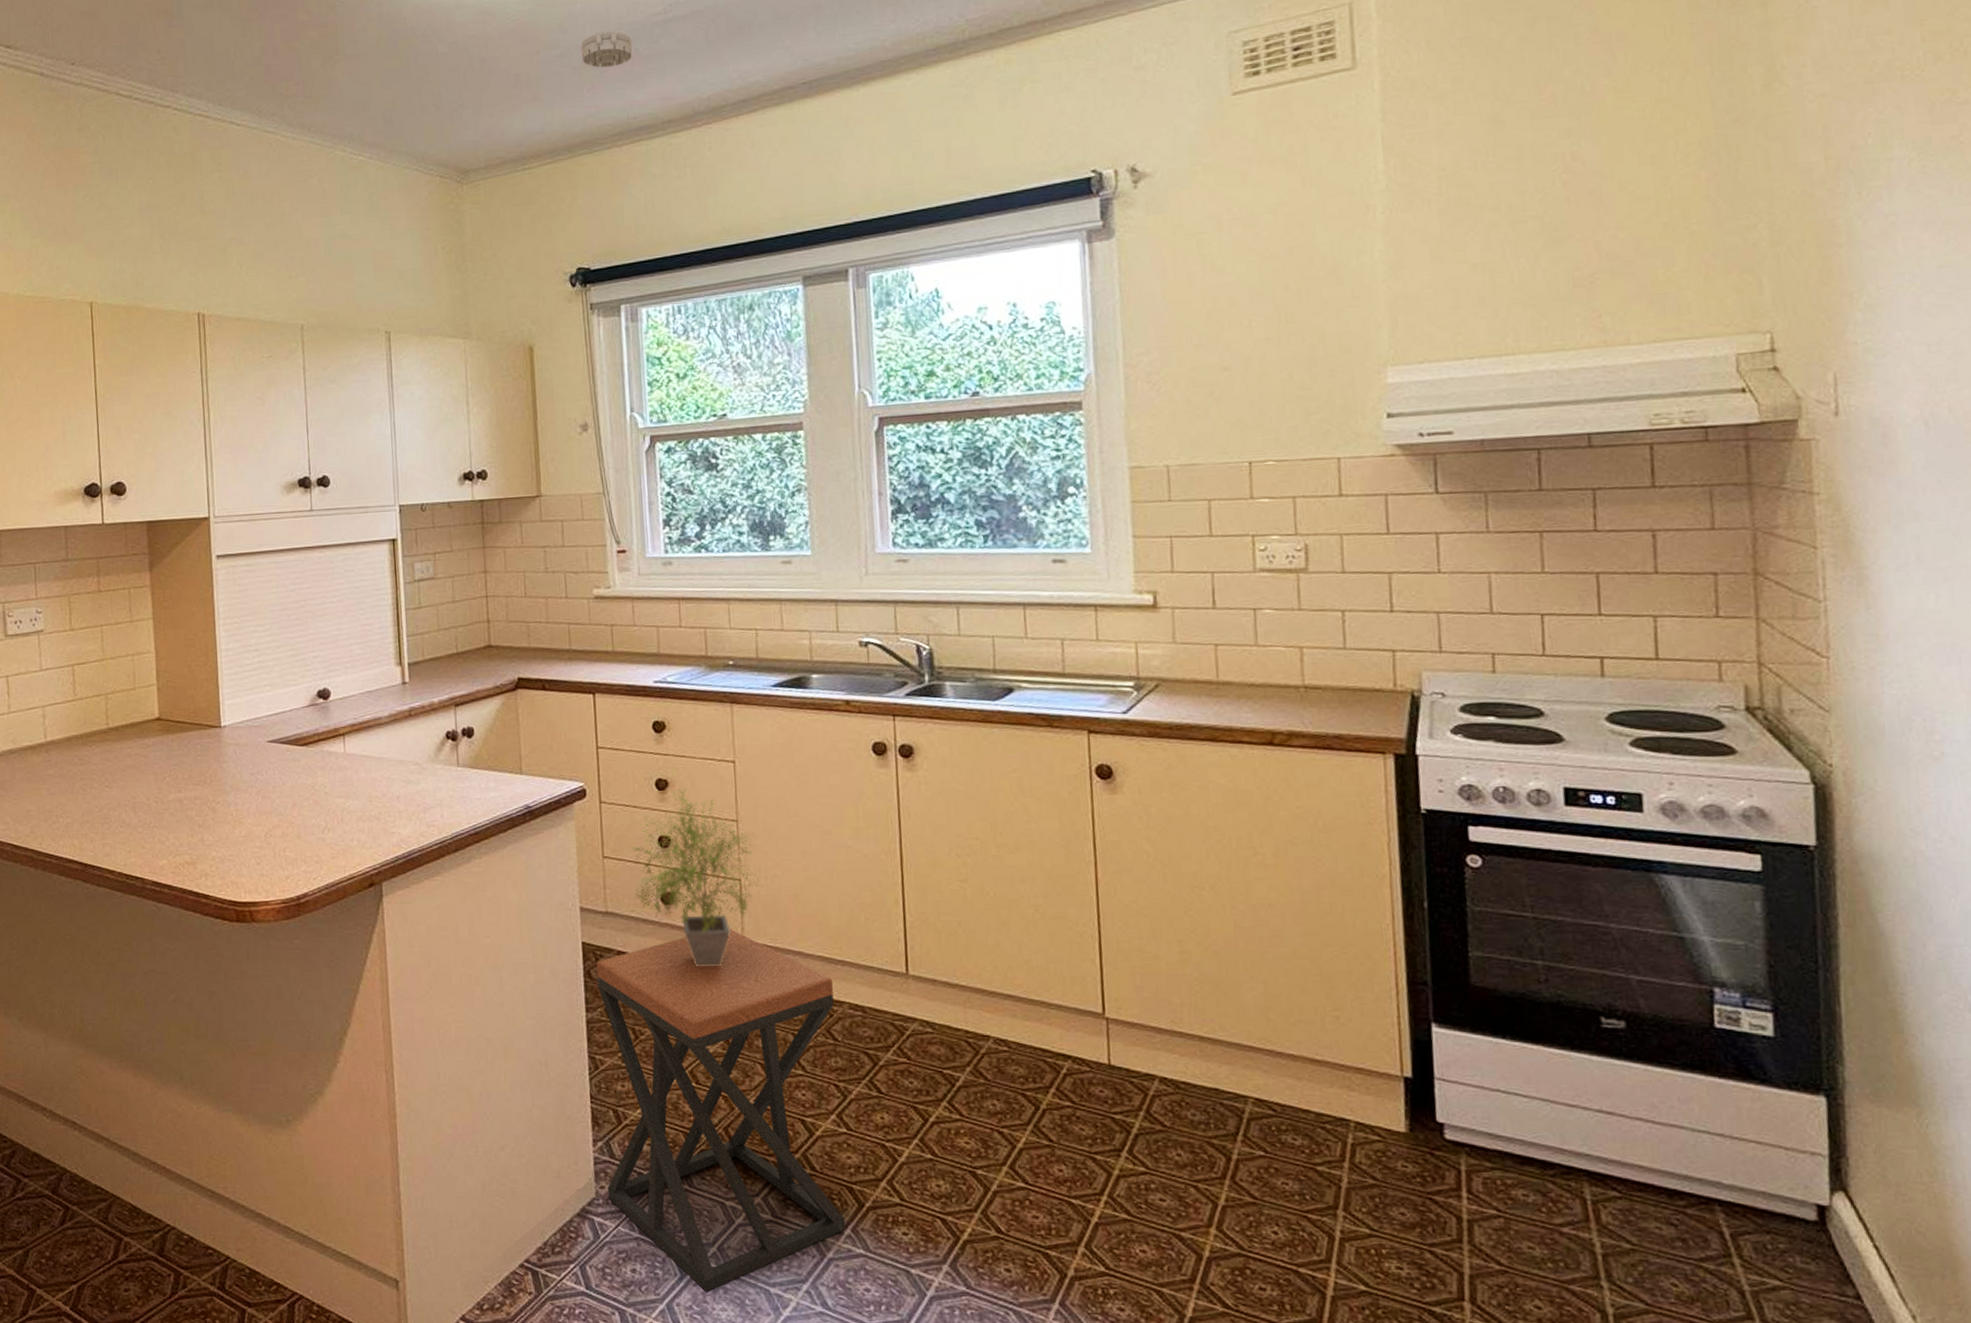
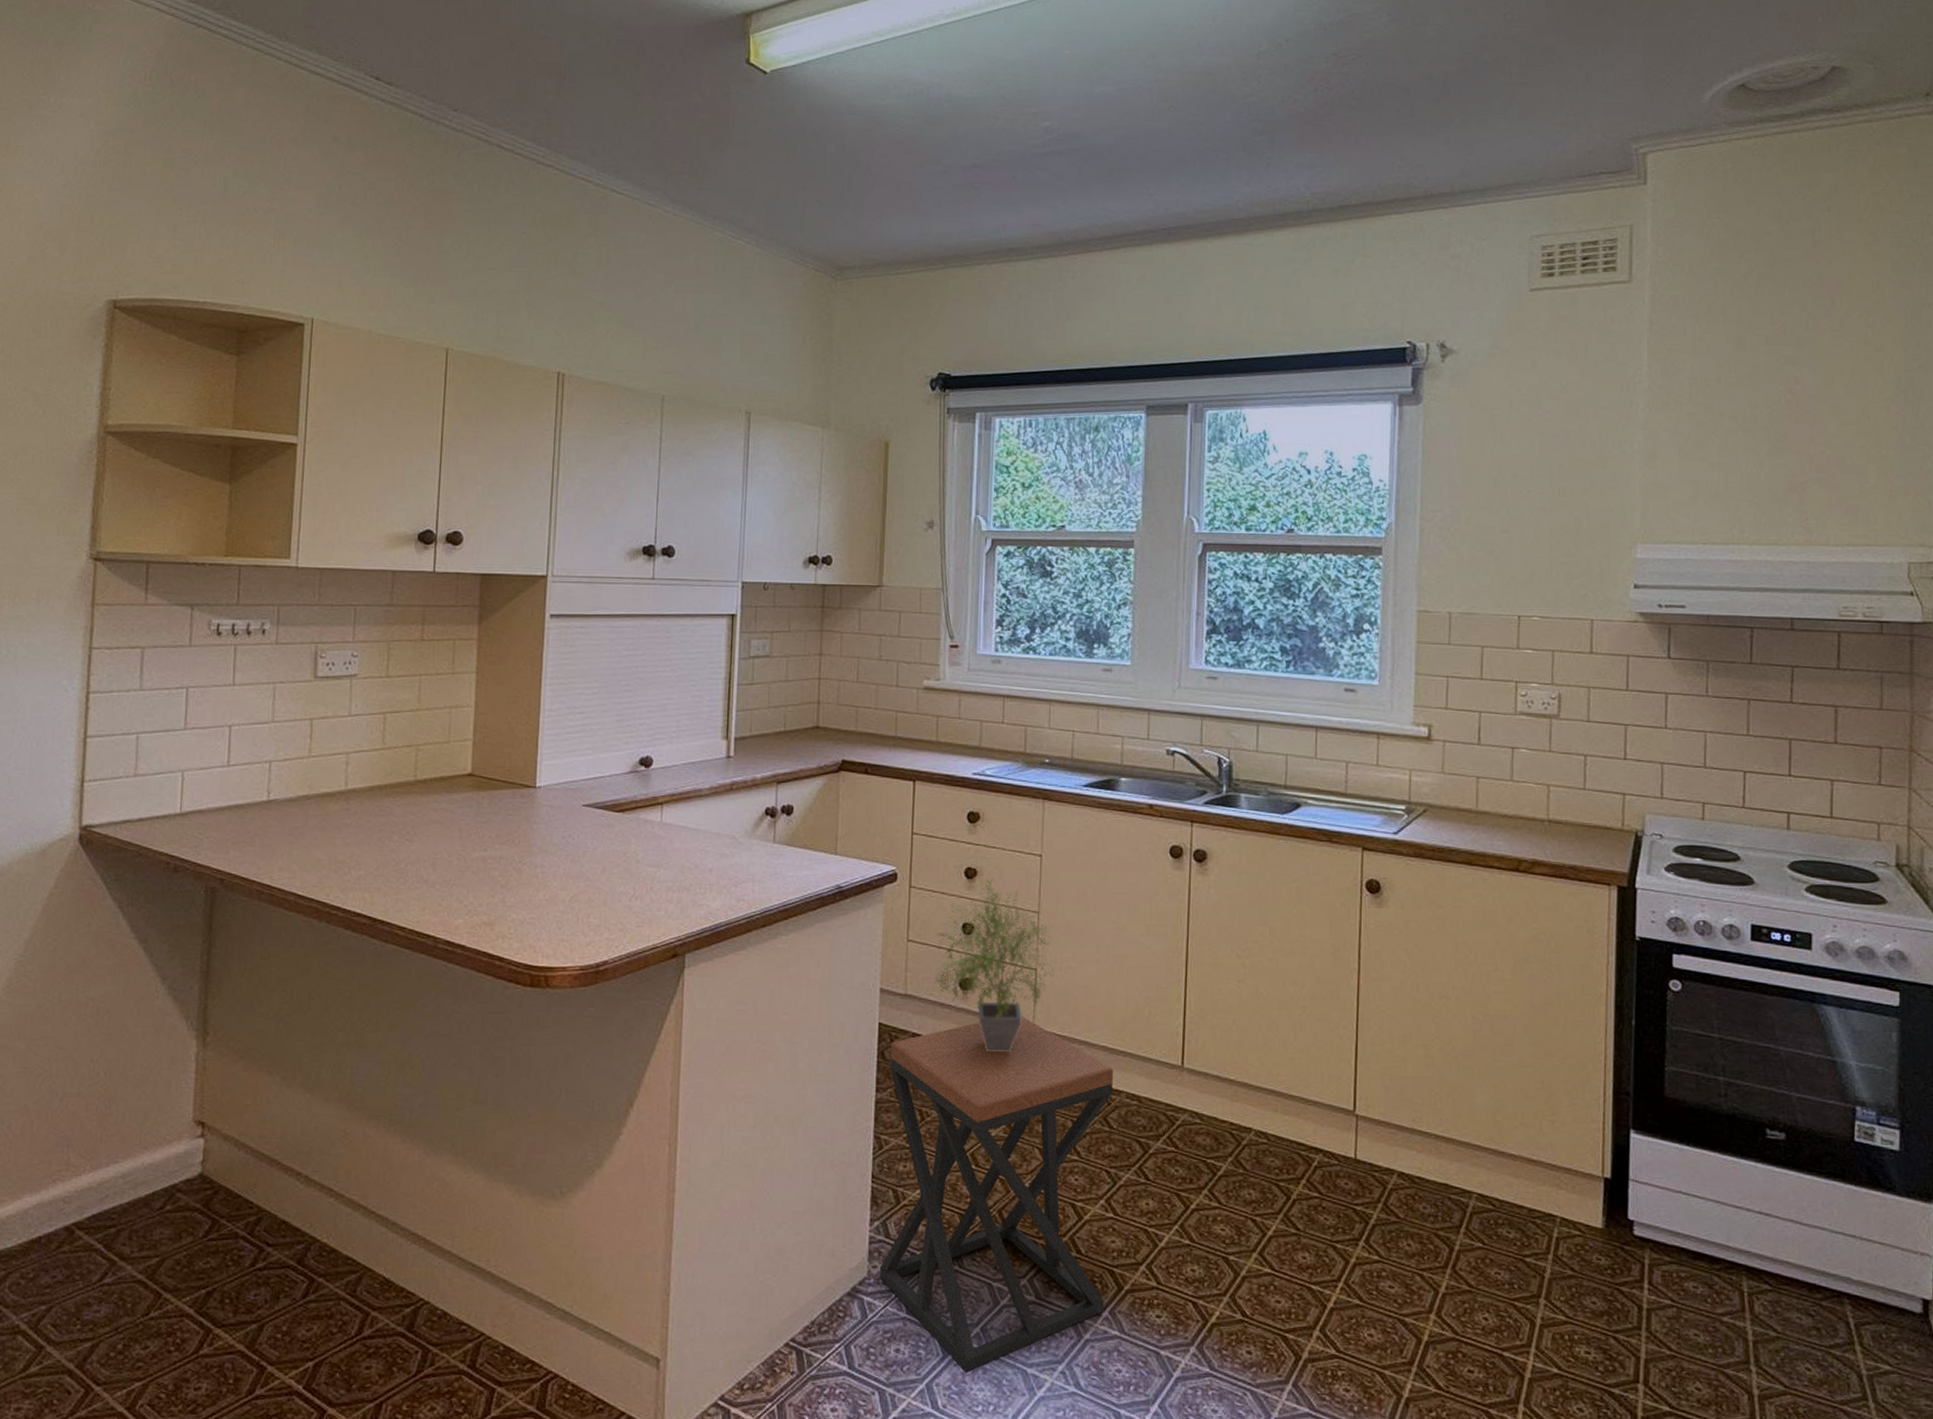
smoke detector: present [581,31,633,68] -> none [963,156,1011,190]

